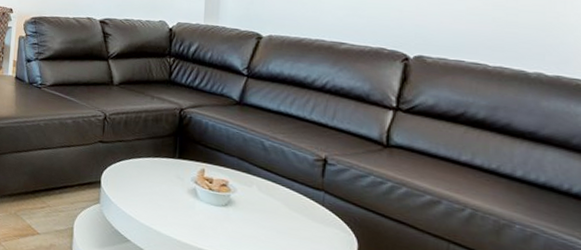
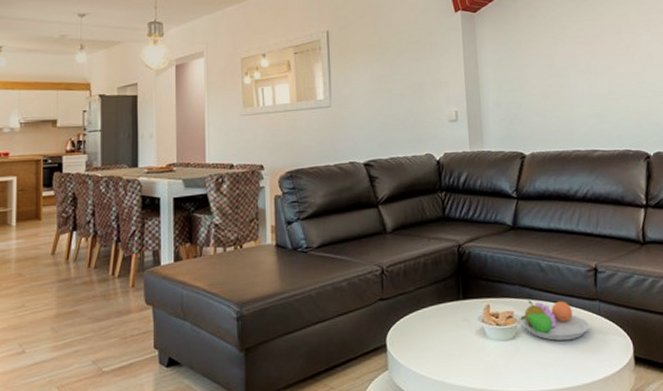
fruit bowl: none [235,174,311,223] -> present [520,300,590,341]

